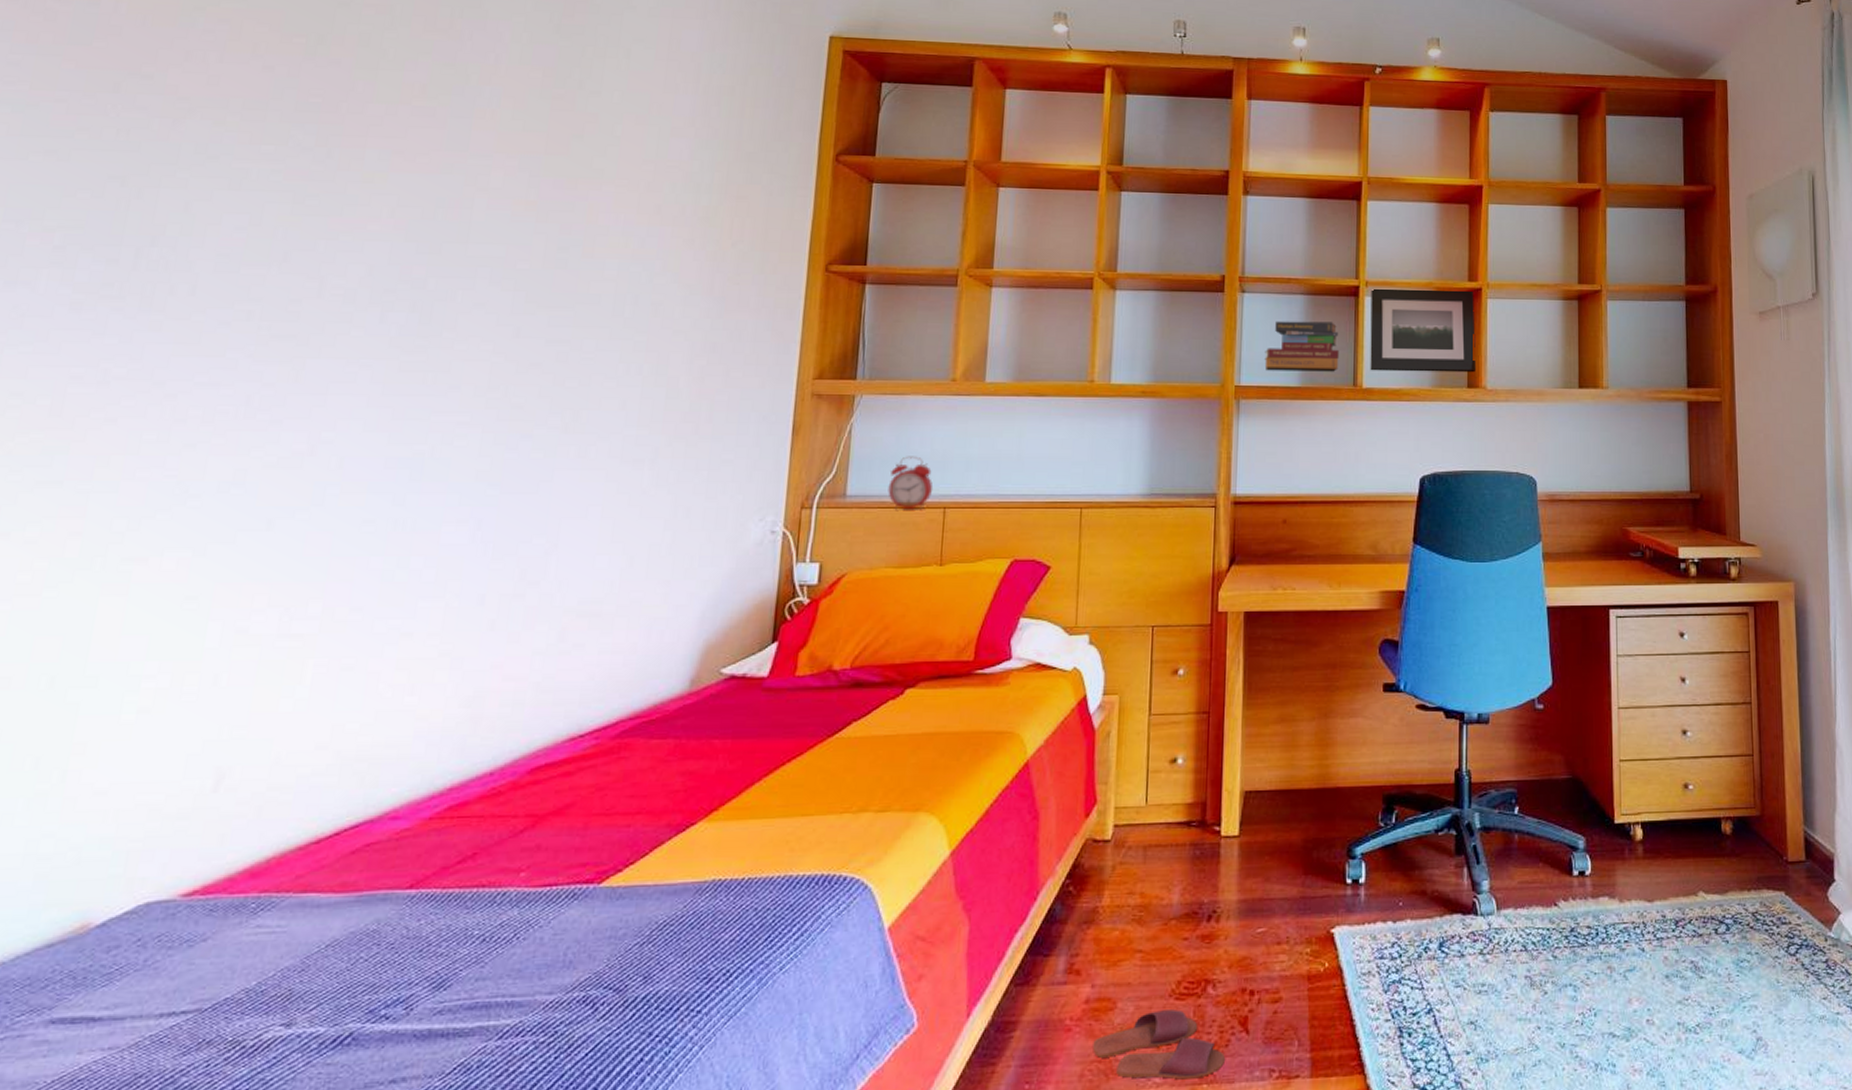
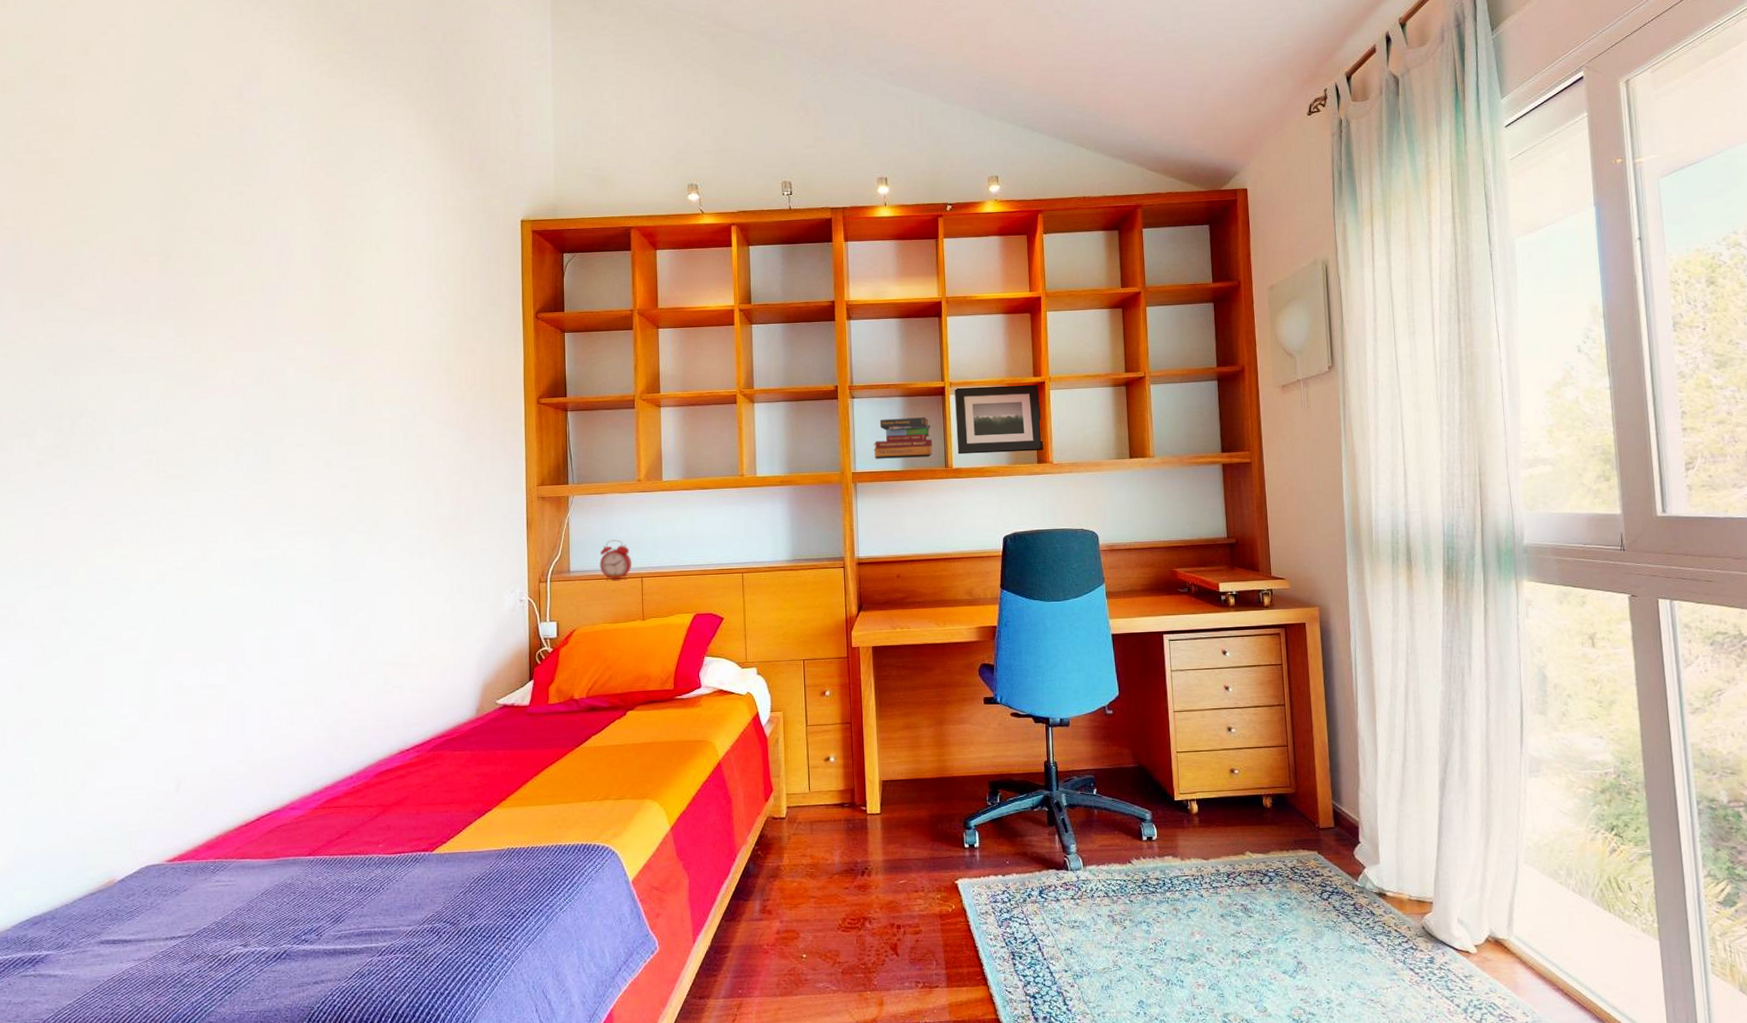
slippers: present [1093,1009,1225,1080] -> none [785,938,882,988]

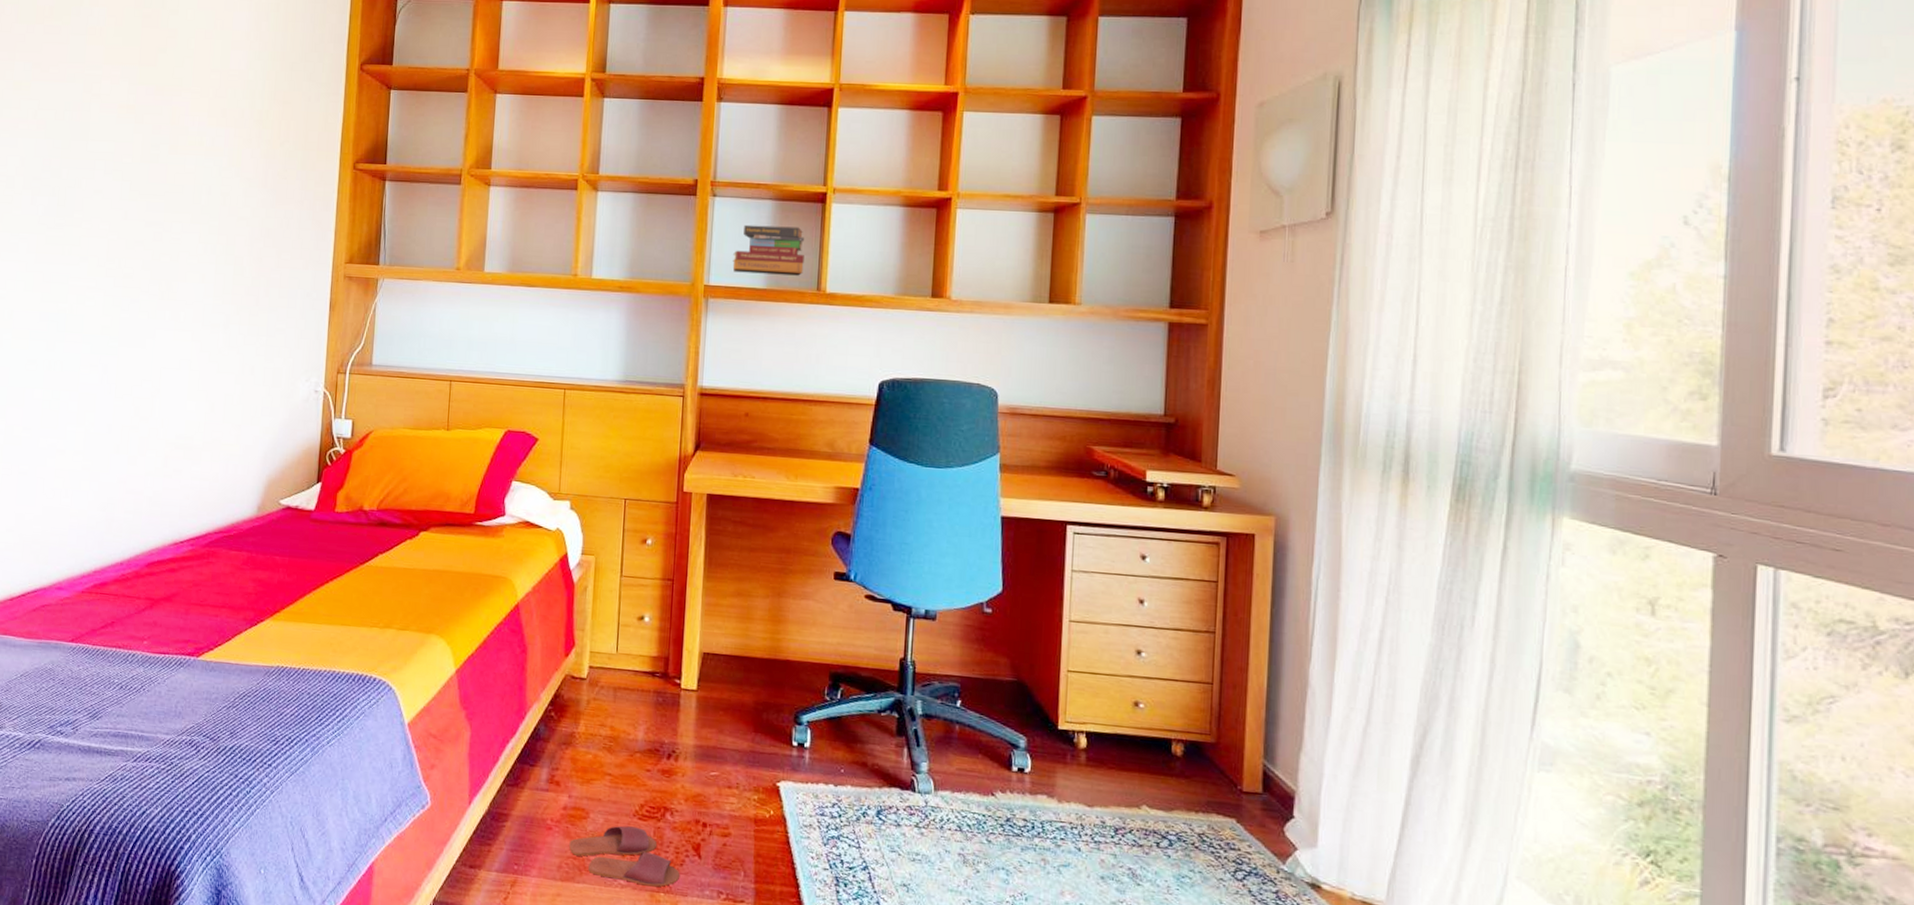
alarm clock: present [599,539,632,579] -> none [405,334,442,380]
slippers: none [785,938,882,988] -> present [569,825,680,887]
picture frame: present [955,385,1044,455] -> none [834,196,944,283]

